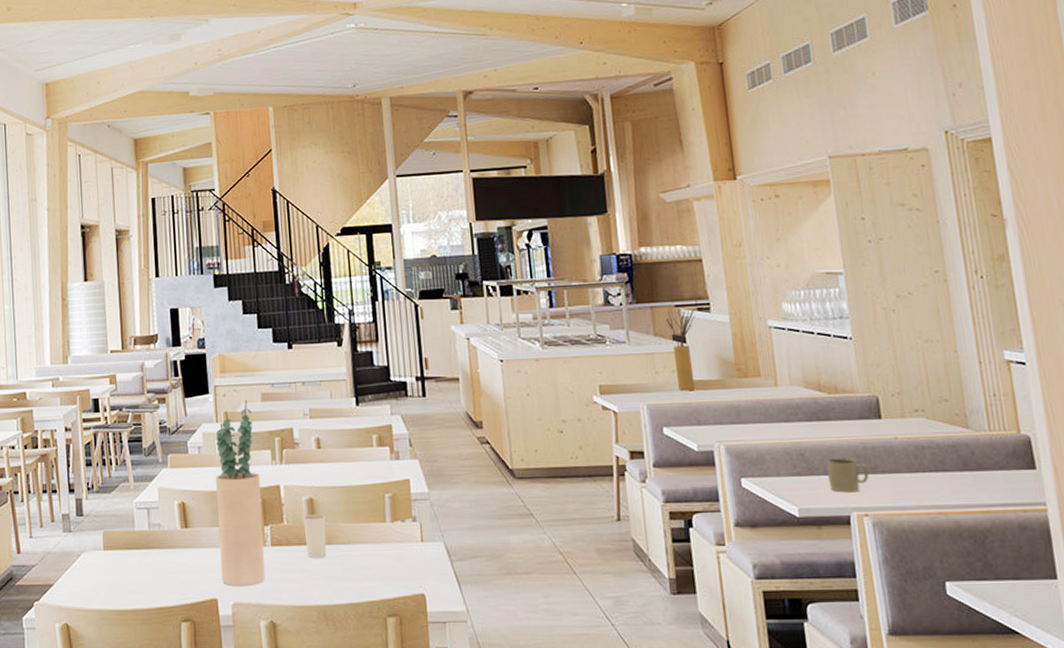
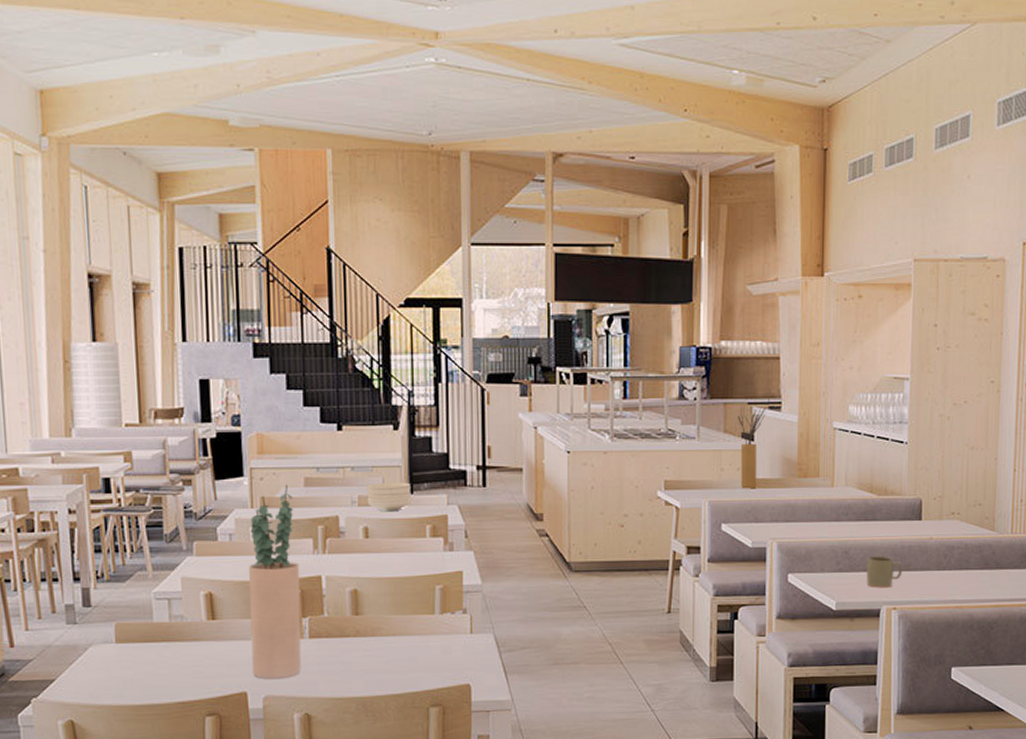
cup: present [303,514,327,559] -> none [345,606,371,651]
bowl: none [316,395,358,423] -> present [367,482,411,512]

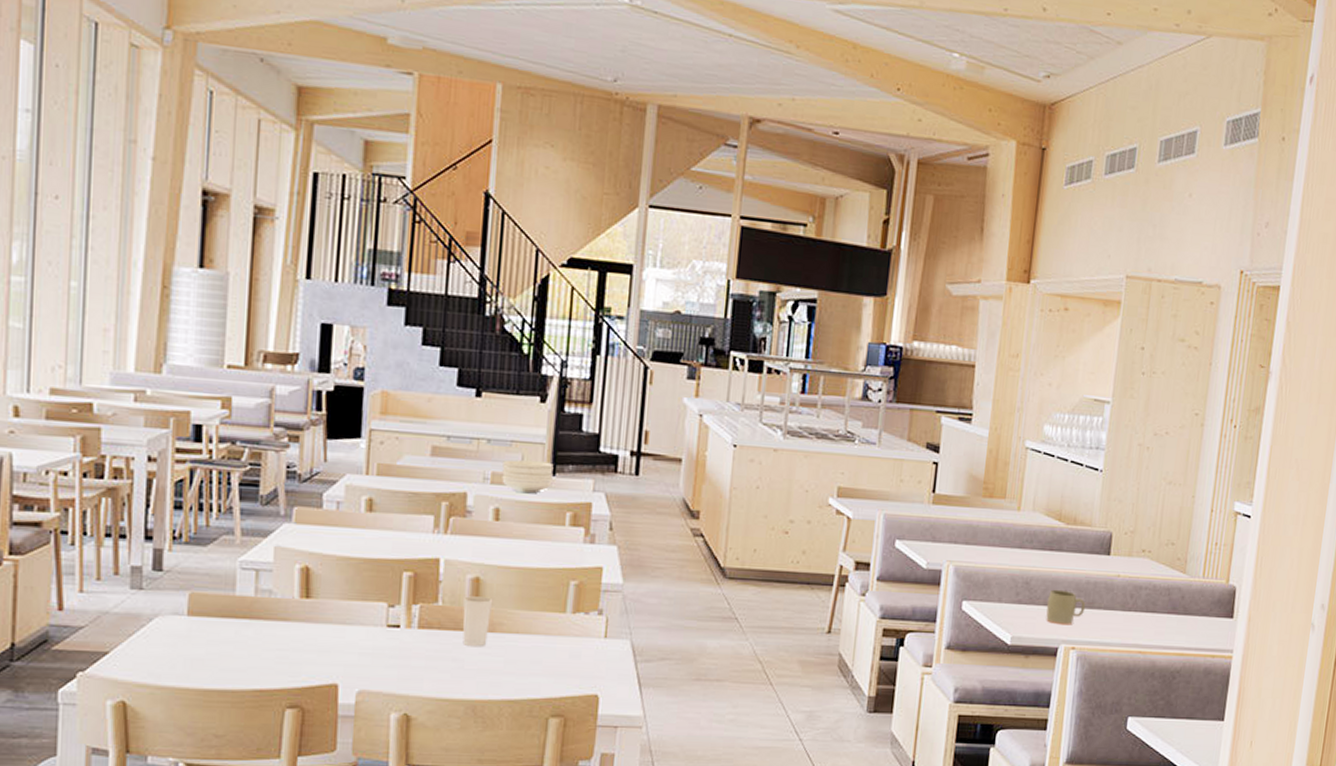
vase: present [248,484,302,680] -> none [347,451,416,673]
cup: none [345,606,371,651] -> present [462,596,493,647]
vase: present [738,404,766,489] -> none [921,412,956,505]

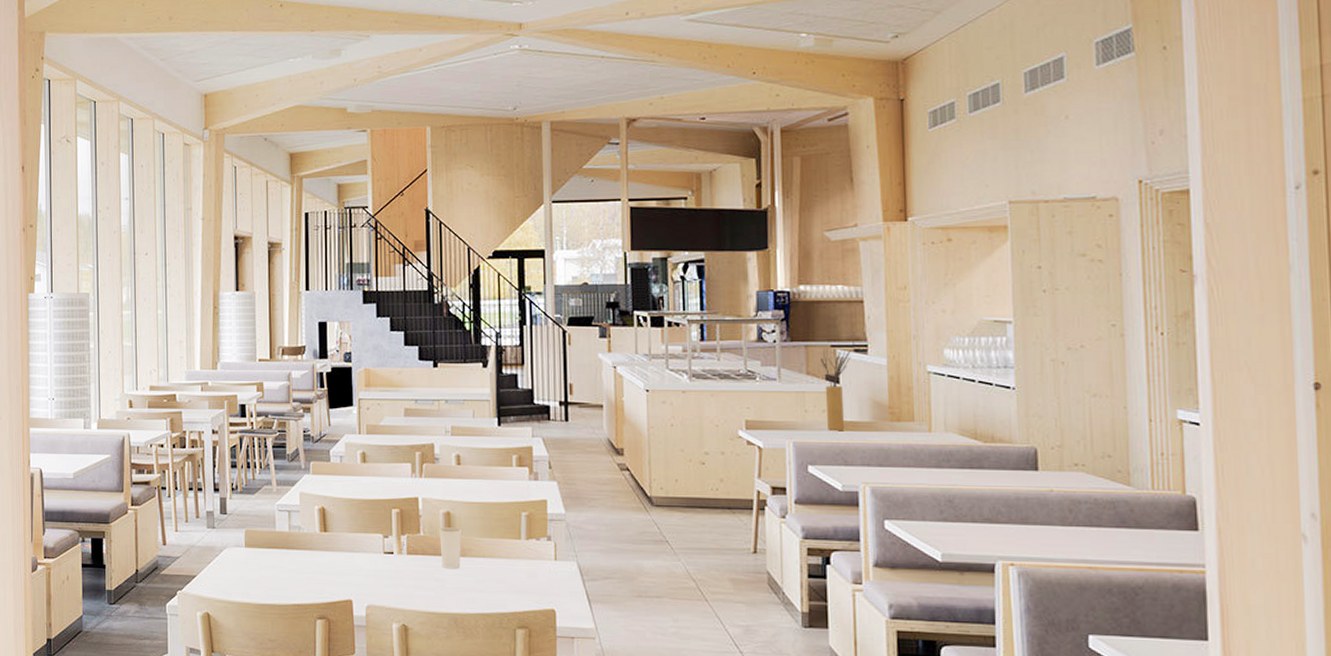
bowl: present [502,459,554,494] -> none [459,415,499,442]
vase: none [921,412,956,505] -> present [821,346,851,432]
mug: present [1046,589,1086,625] -> none [974,506,1019,542]

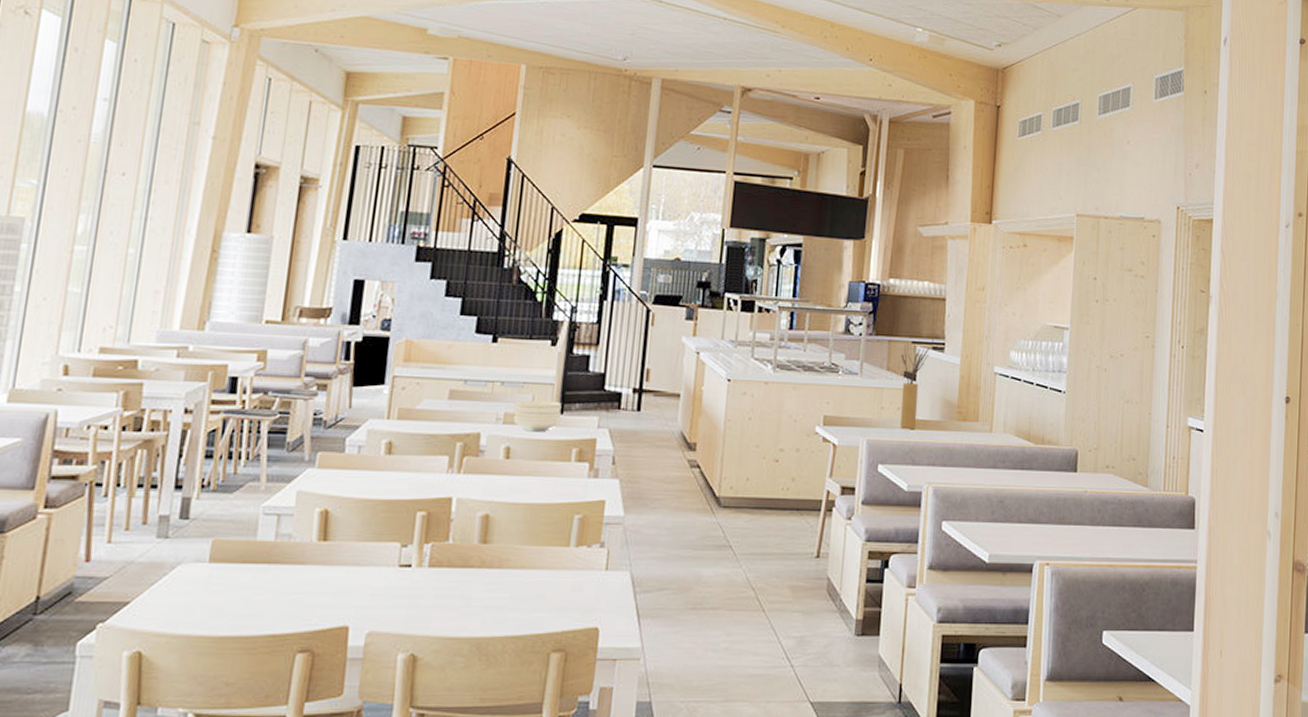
cup: present [439,527,462,569] -> none [470,533,501,584]
bowl: none [459,415,499,442] -> present [513,400,562,432]

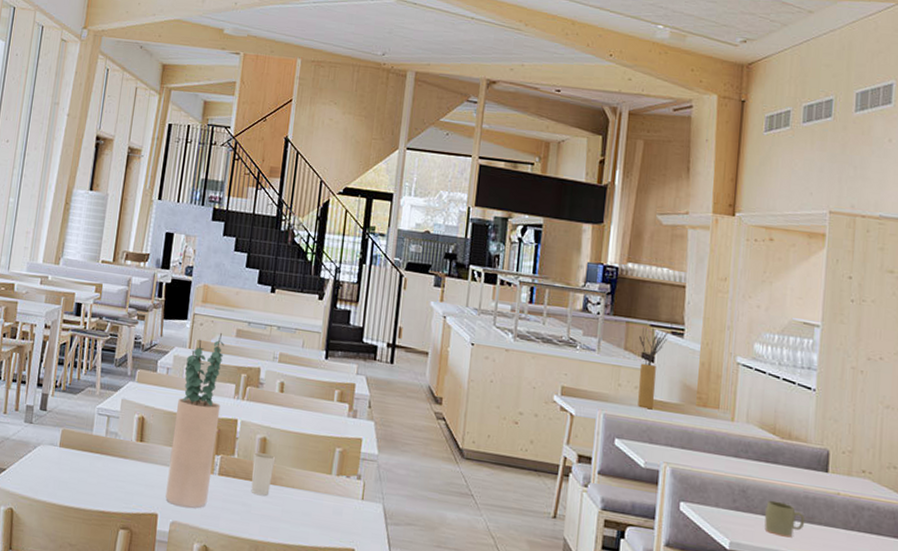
vase: none [359,395,434,613] -> present [165,332,224,509]
cup: none [470,533,501,584] -> present [251,452,276,497]
bowl: present [513,400,562,432] -> none [287,343,327,372]
mug: none [1020,507,1057,542] -> present [764,500,805,538]

